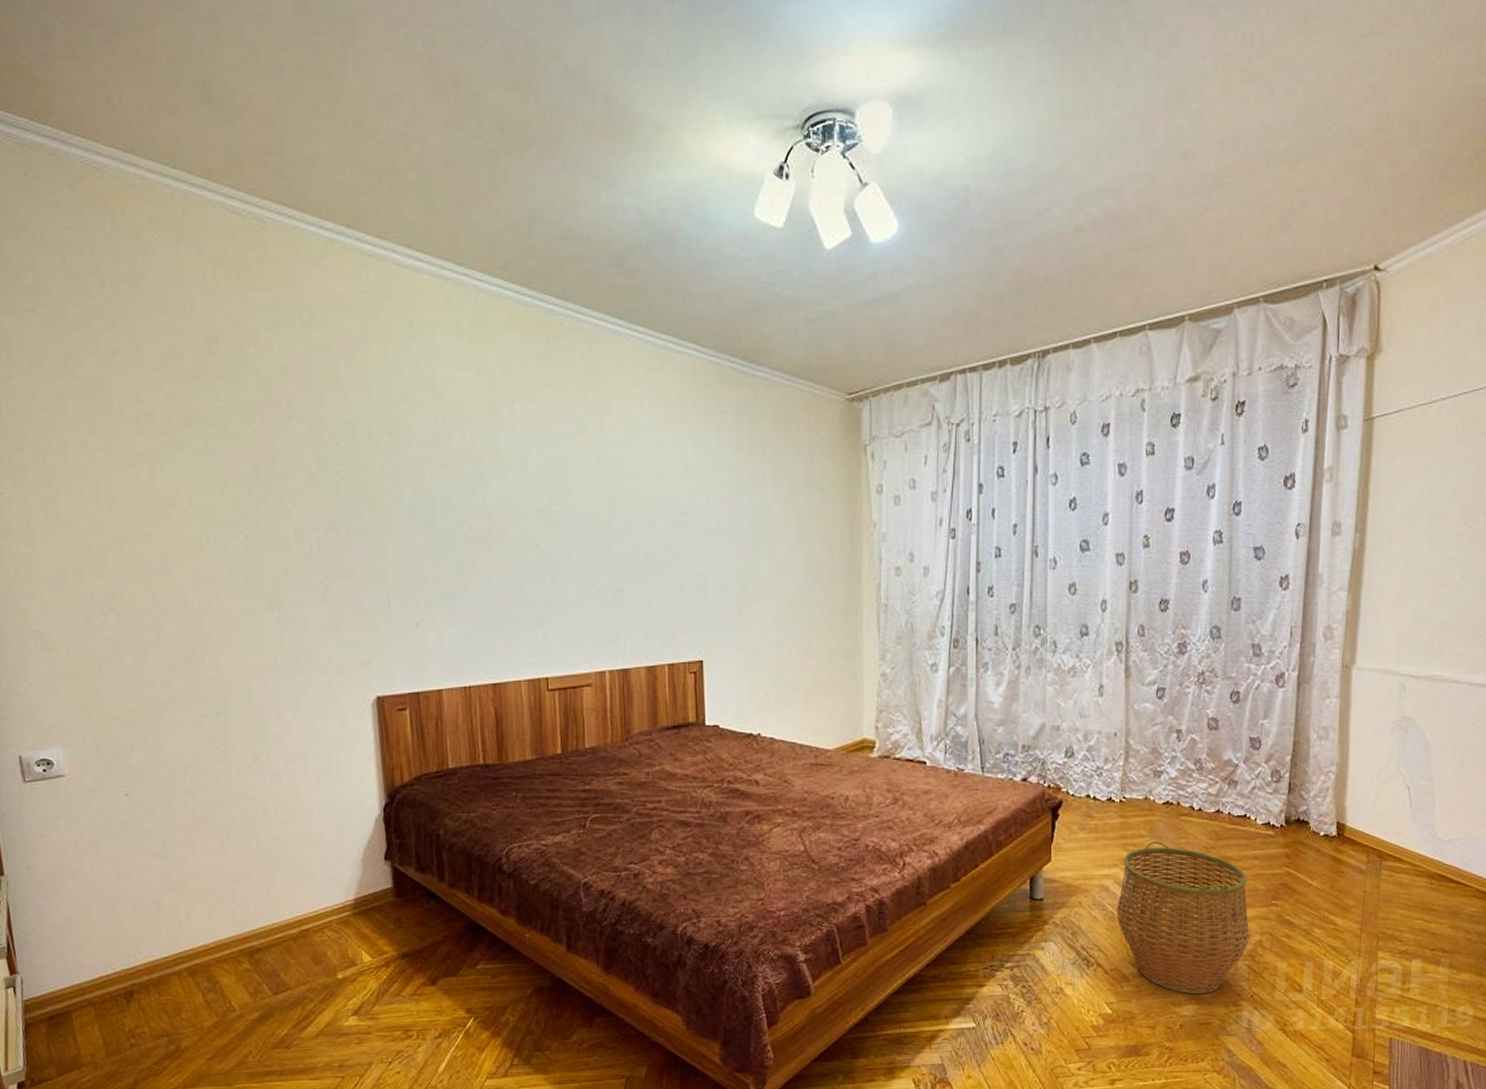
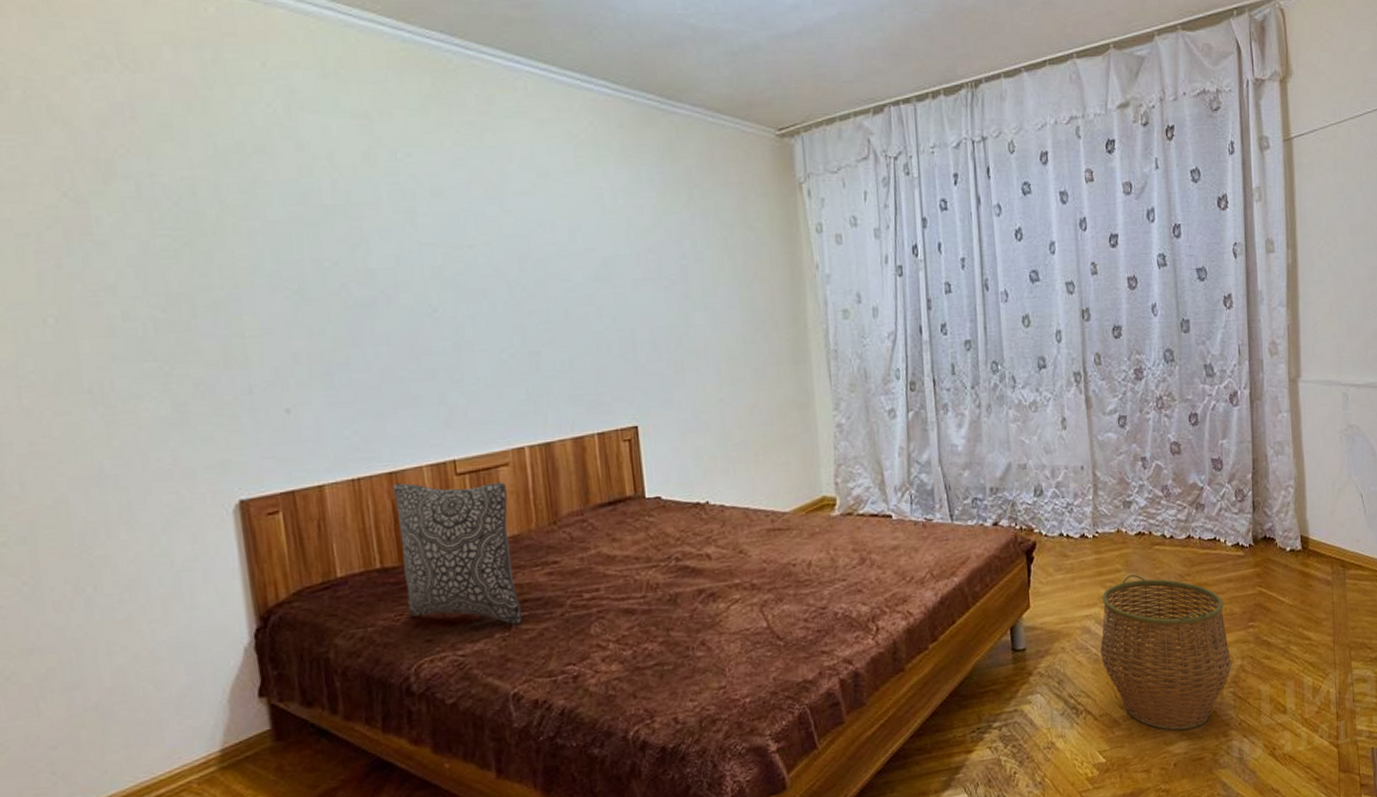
pillow: none [496,693,596,823] -> present [393,482,523,624]

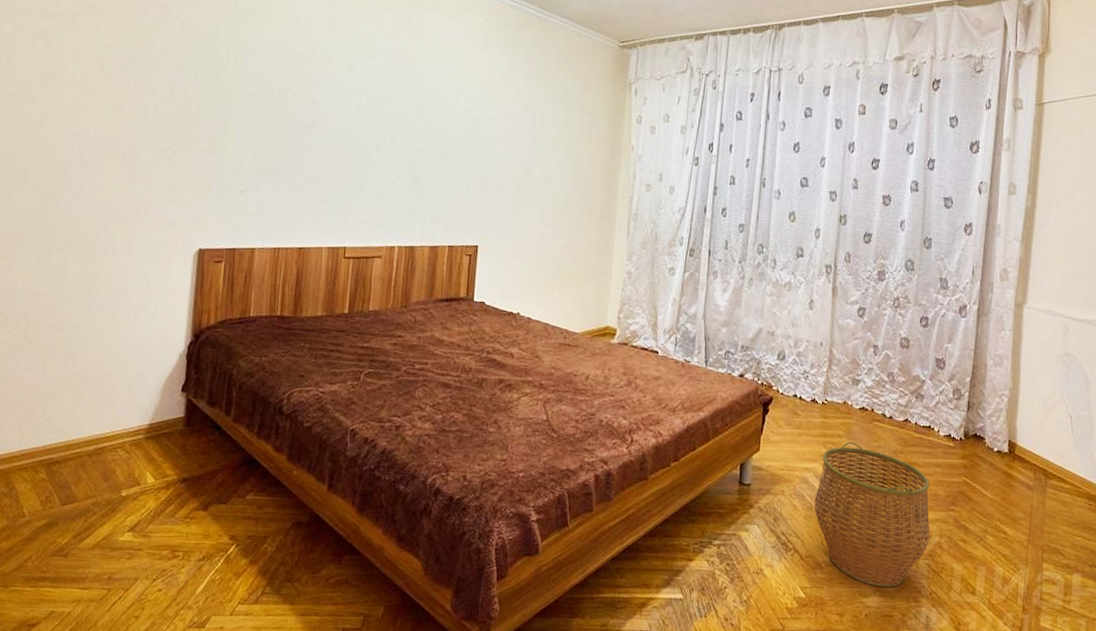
pillow: present [393,482,523,624] -> none [291,256,377,377]

